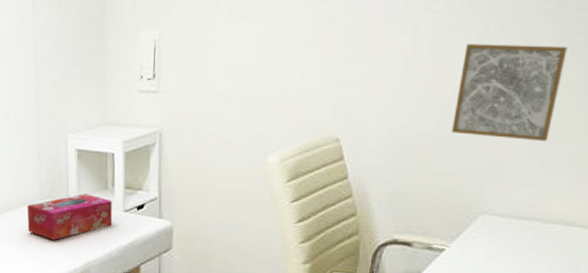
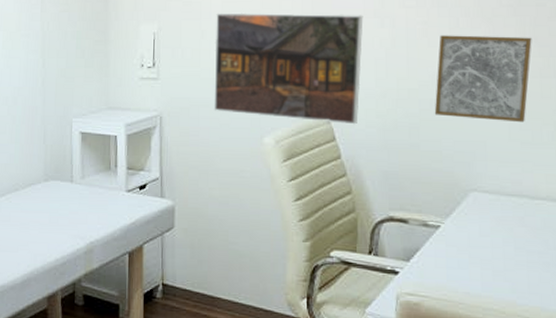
tissue box: present [27,194,113,240] -> none [31,175,116,220]
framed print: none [216,17,384,143] -> present [214,13,363,125]

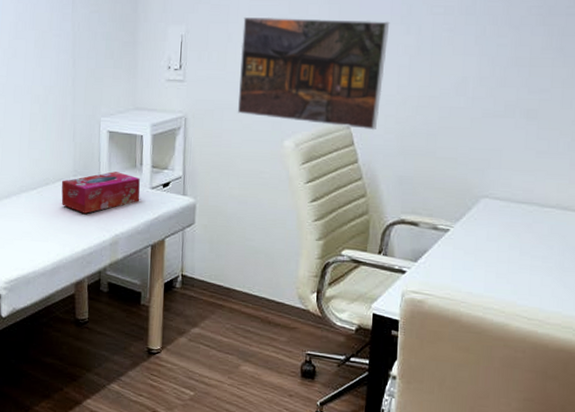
tissue box: none [31,175,116,220] -> present [61,171,140,214]
wall art: present [434,35,532,123] -> none [453,43,558,132]

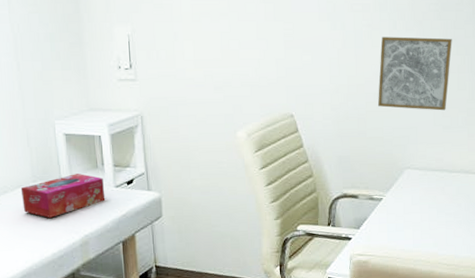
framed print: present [237,16,390,130] -> none [187,15,319,117]
wall art: none [453,43,558,132] -> present [377,36,452,111]

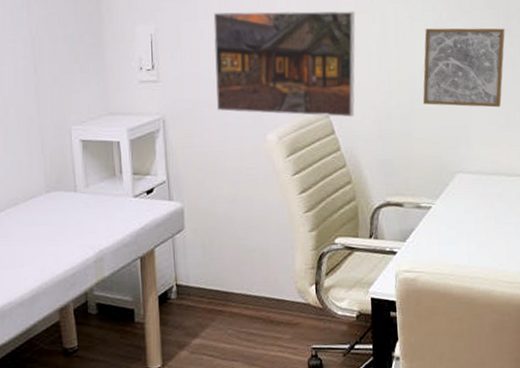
tissue box: present [20,173,106,218] -> none [32,183,123,232]
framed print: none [187,15,319,117] -> present [213,10,356,118]

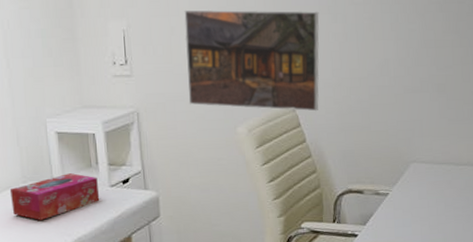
tissue box: none [32,183,123,232] -> present [9,173,100,220]
wall art: present [422,28,505,108] -> none [381,29,455,103]

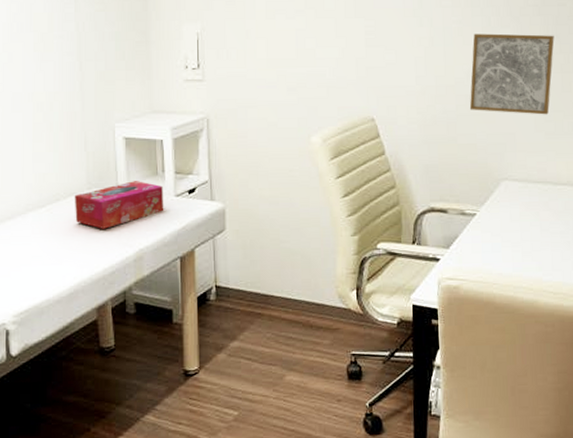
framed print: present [184,9,320,112] -> none [260,12,403,122]
wall art: none [381,29,455,103] -> present [469,33,555,115]

